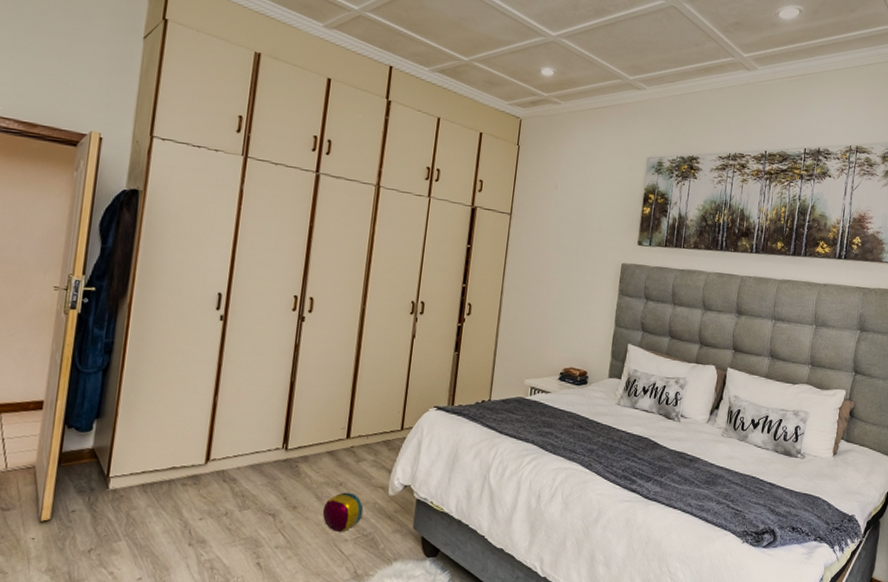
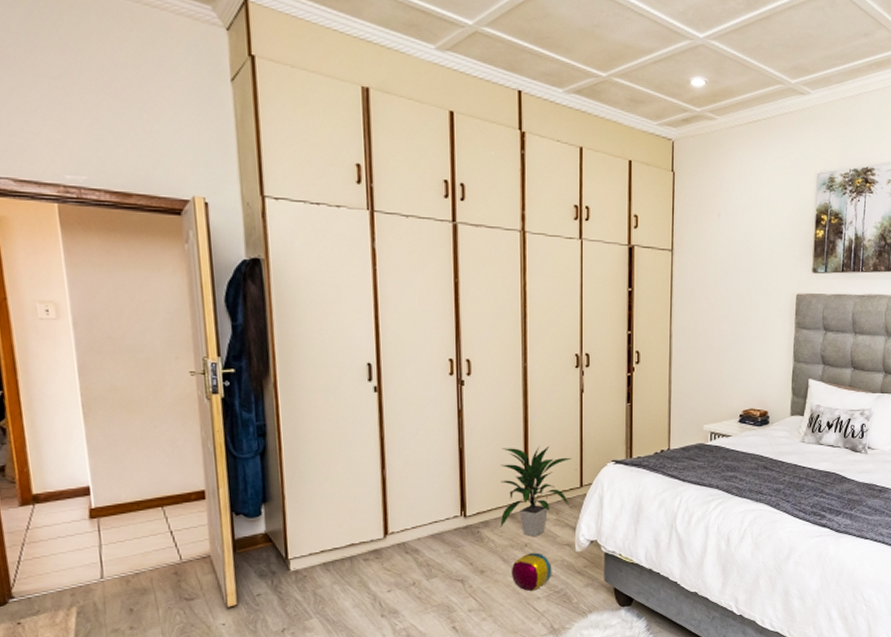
indoor plant: none [318,385,396,477] -> present [500,445,571,537]

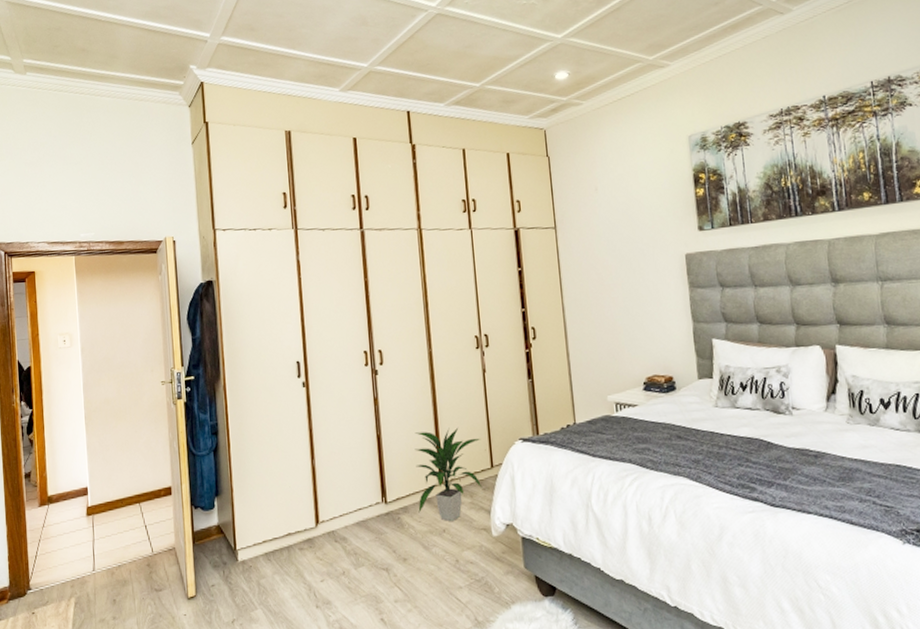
ball: present [511,552,552,591] -> none [431,538,472,580]

